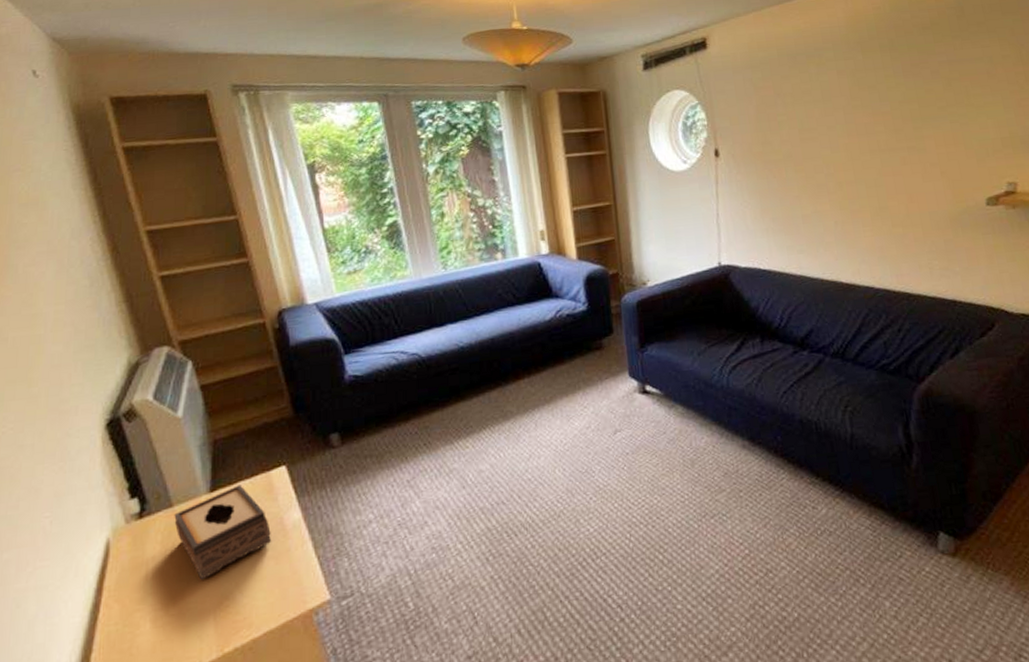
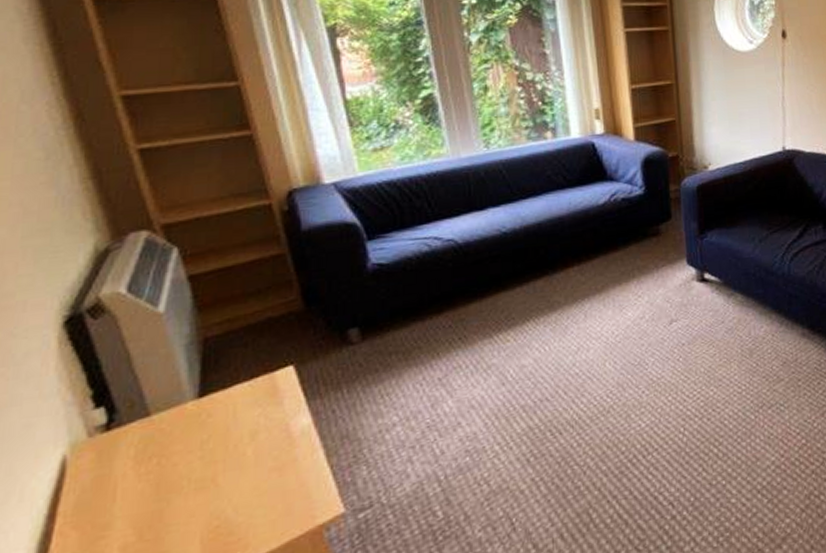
tissue box: present [174,485,272,580] -> none [151,388,275,499]

